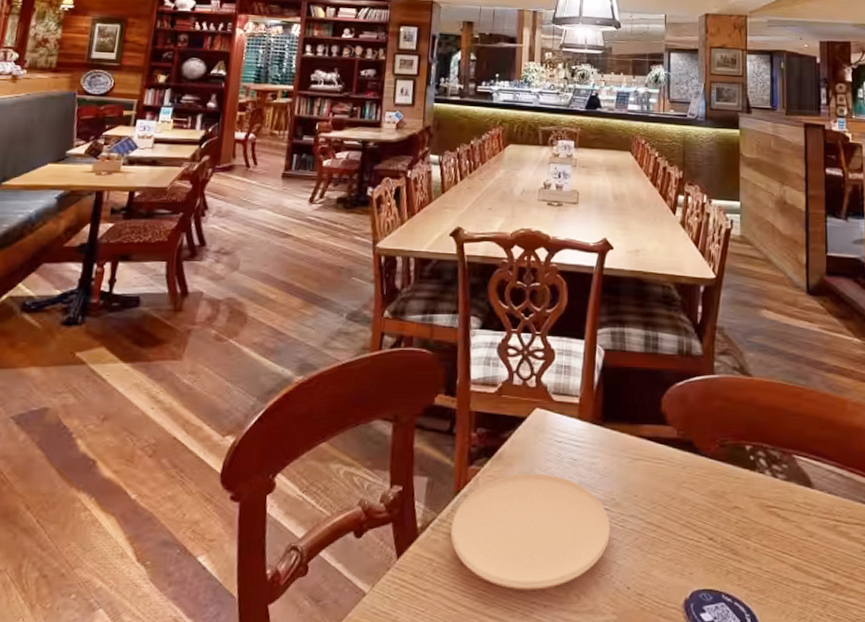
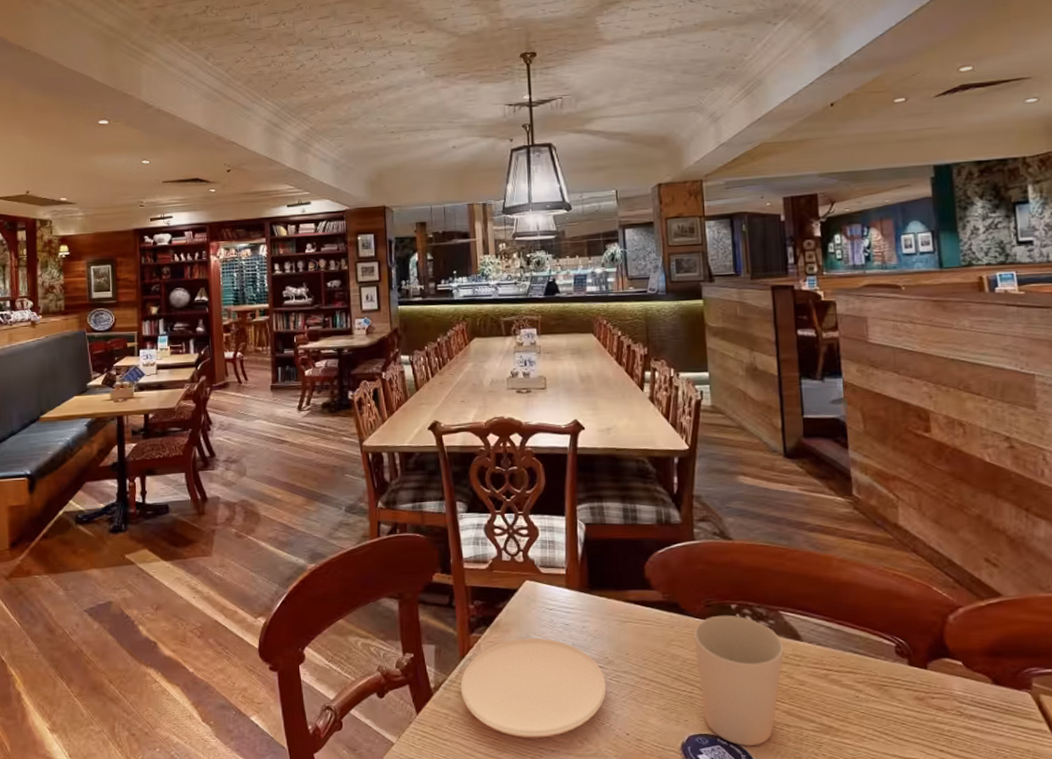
dixie cup: none [706,456,795,604] -> present [694,615,784,746]

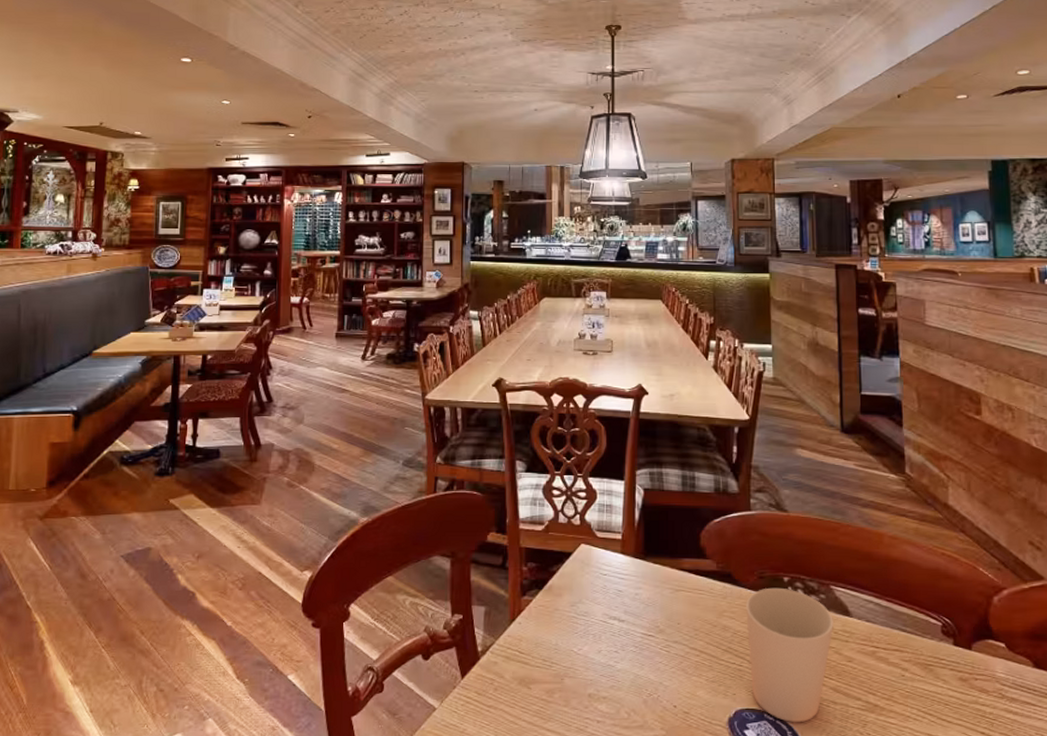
plate: present [461,637,606,738] -> none [509,603,656,707]

